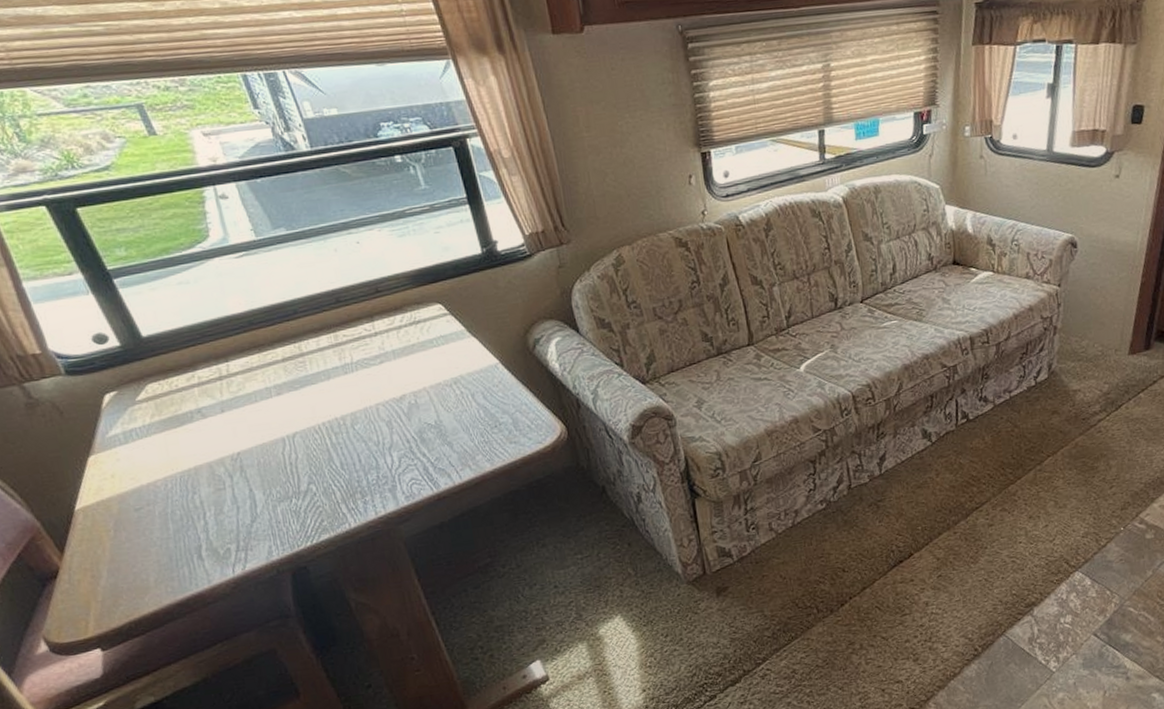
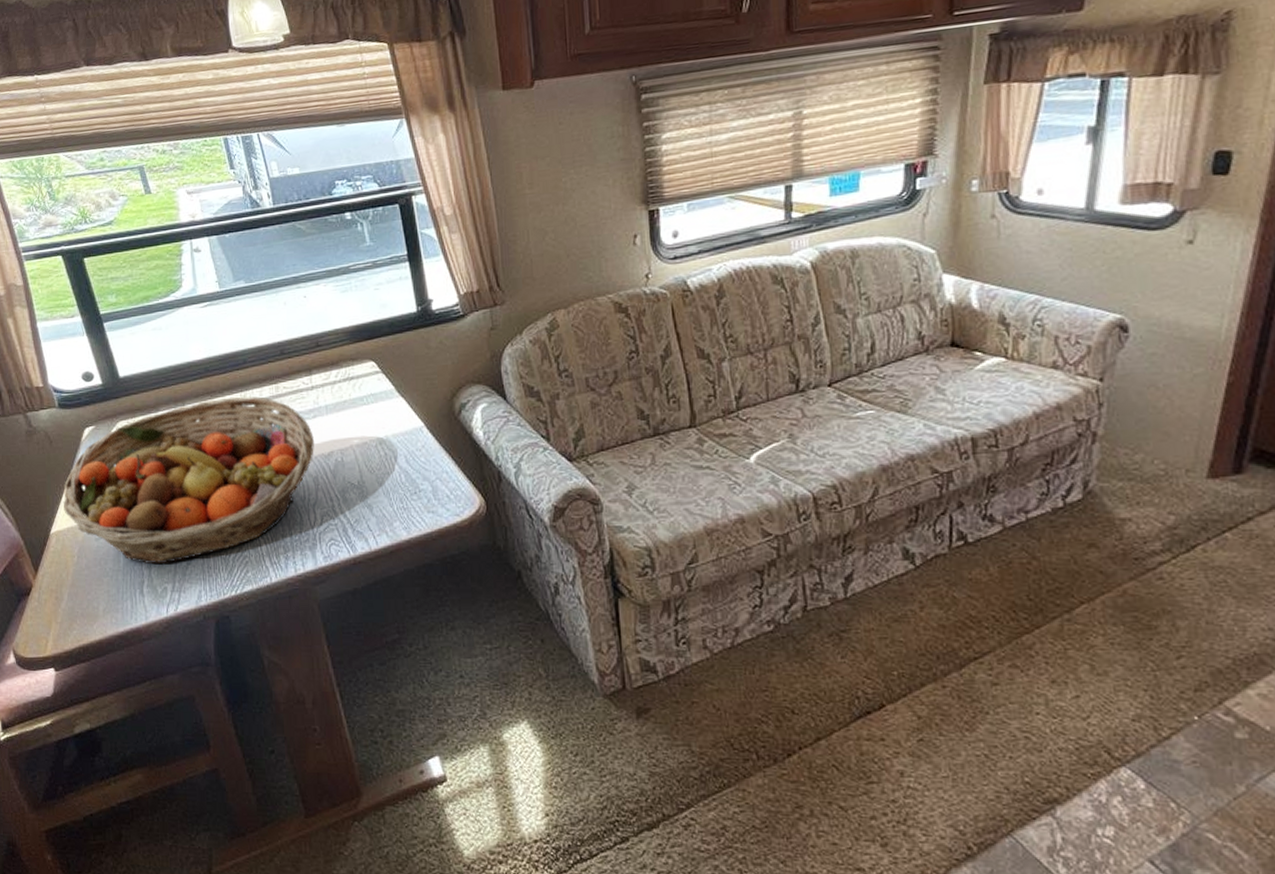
fruit basket: none [86,346,385,527] -> present [64,396,314,564]

